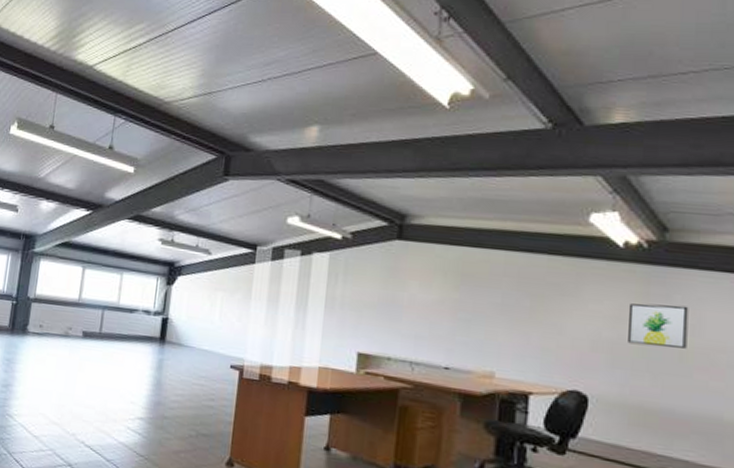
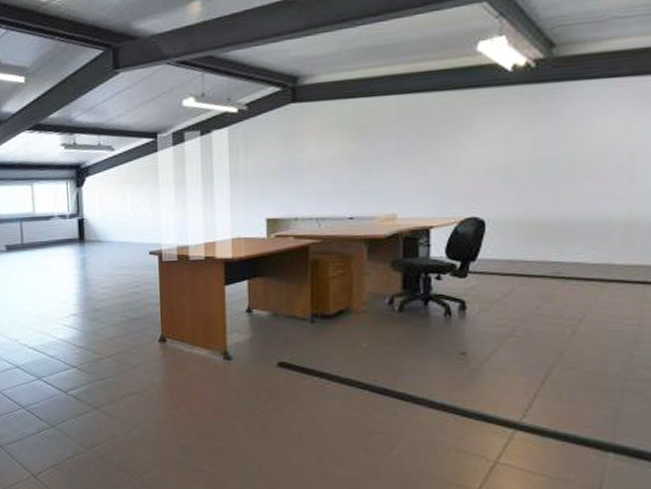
wall art: present [627,303,689,349] -> none [519,118,577,164]

